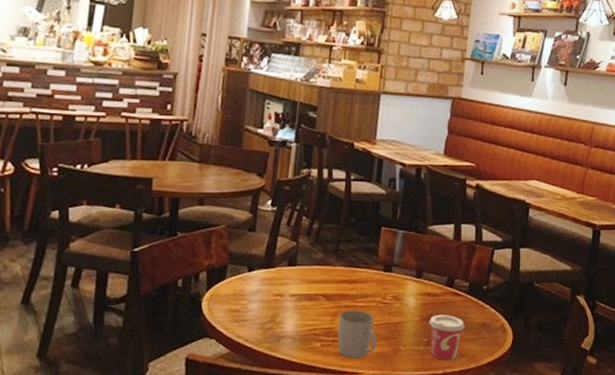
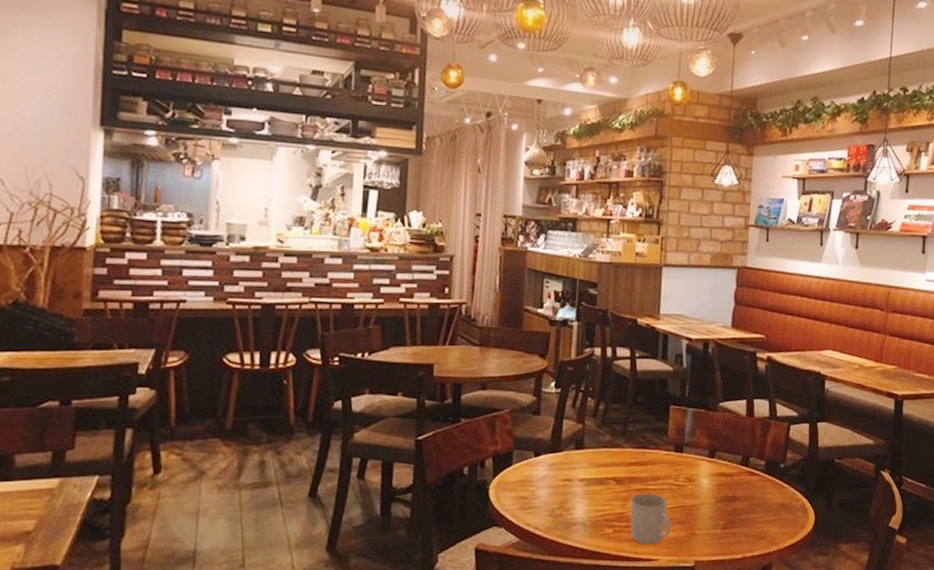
cup: present [429,314,465,360] -> none [725,495,763,543]

